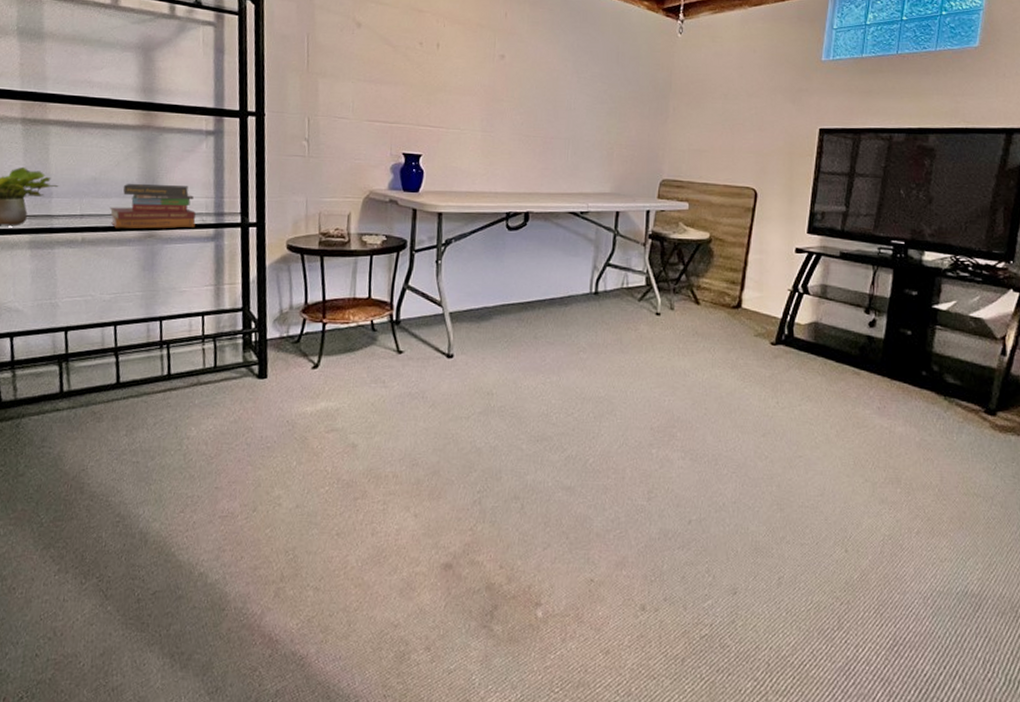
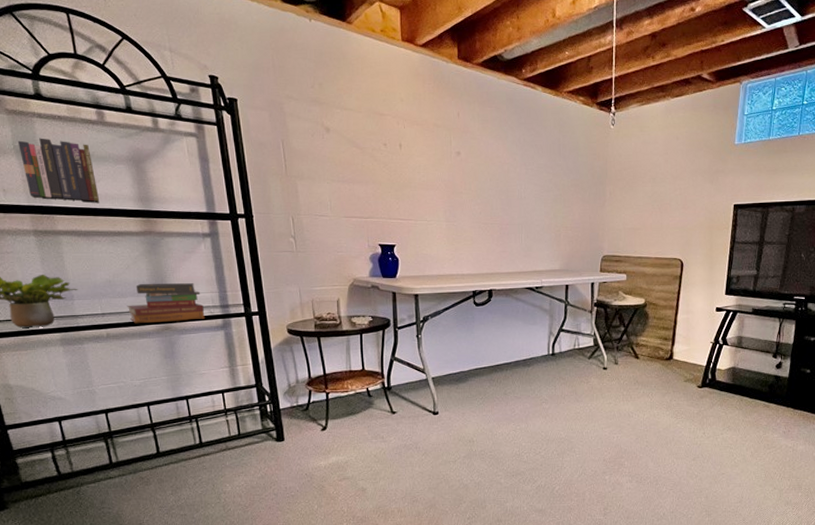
books: none [22,20,100,93] -> present [17,138,100,204]

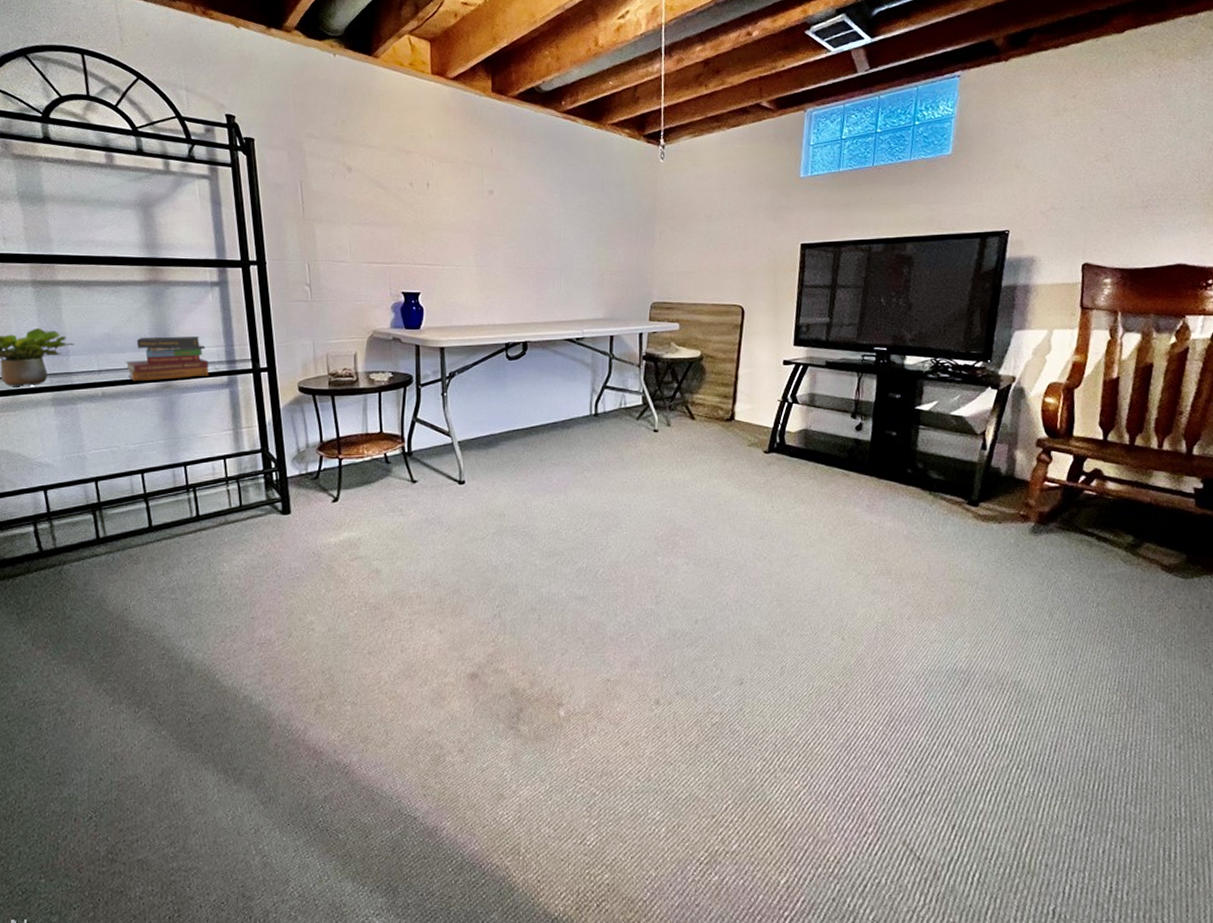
books: present [17,138,100,204] -> none [22,183,104,252]

